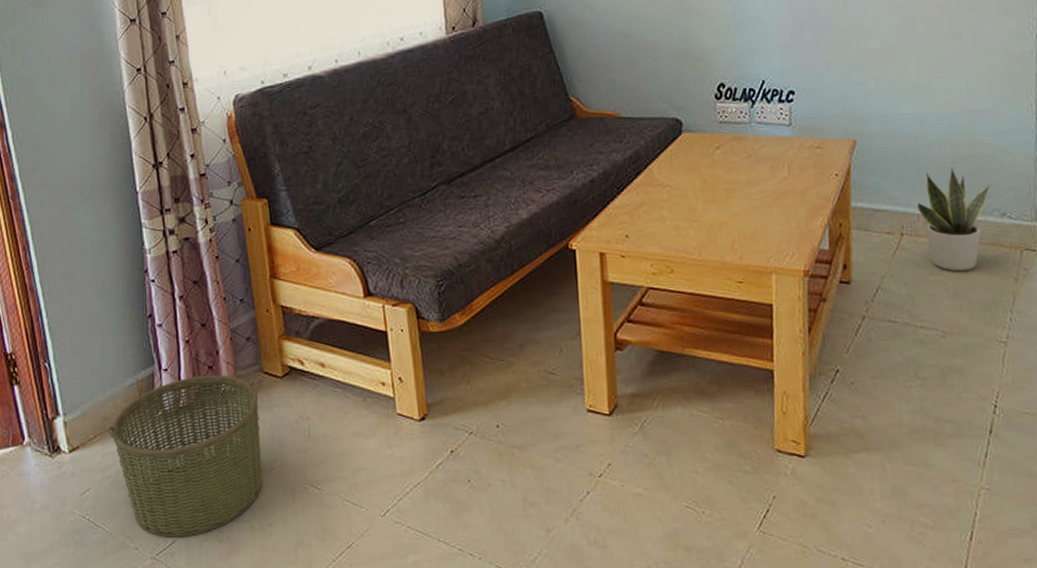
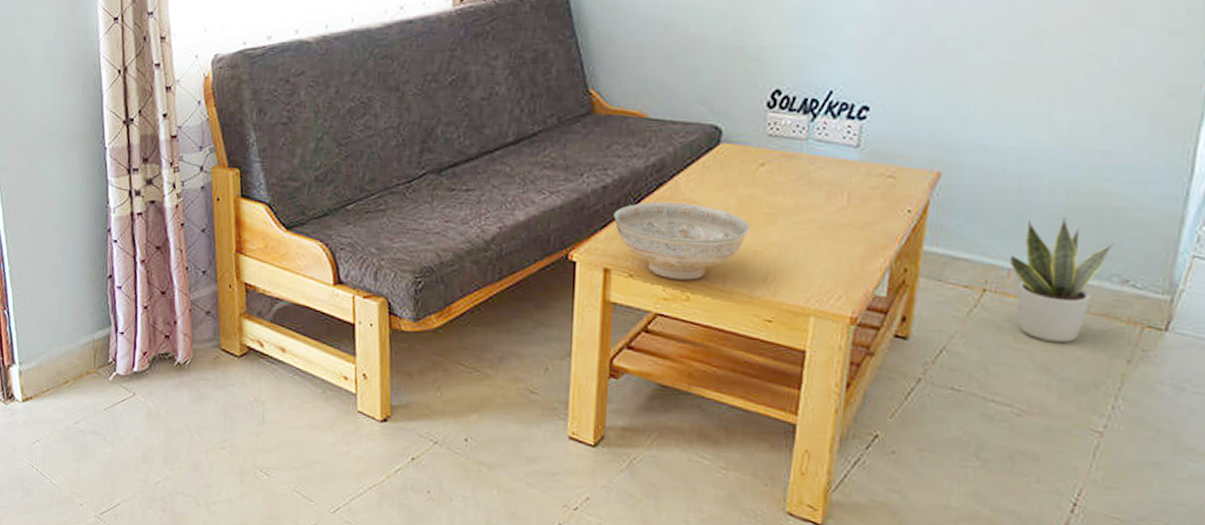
basket: present [108,374,263,537] -> none [61,343,215,502]
decorative bowl: none [602,188,715,255] -> present [614,202,750,280]

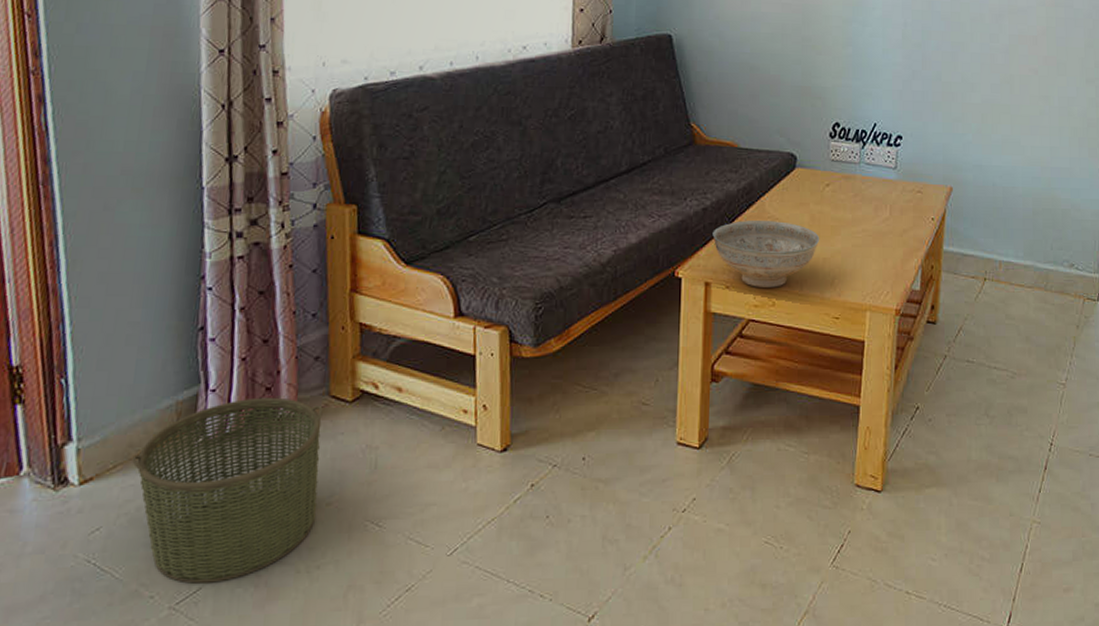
basket: none [61,343,215,502] -> present [132,397,323,584]
potted plant: present [1009,217,1114,344] -> none [1000,218,1063,317]

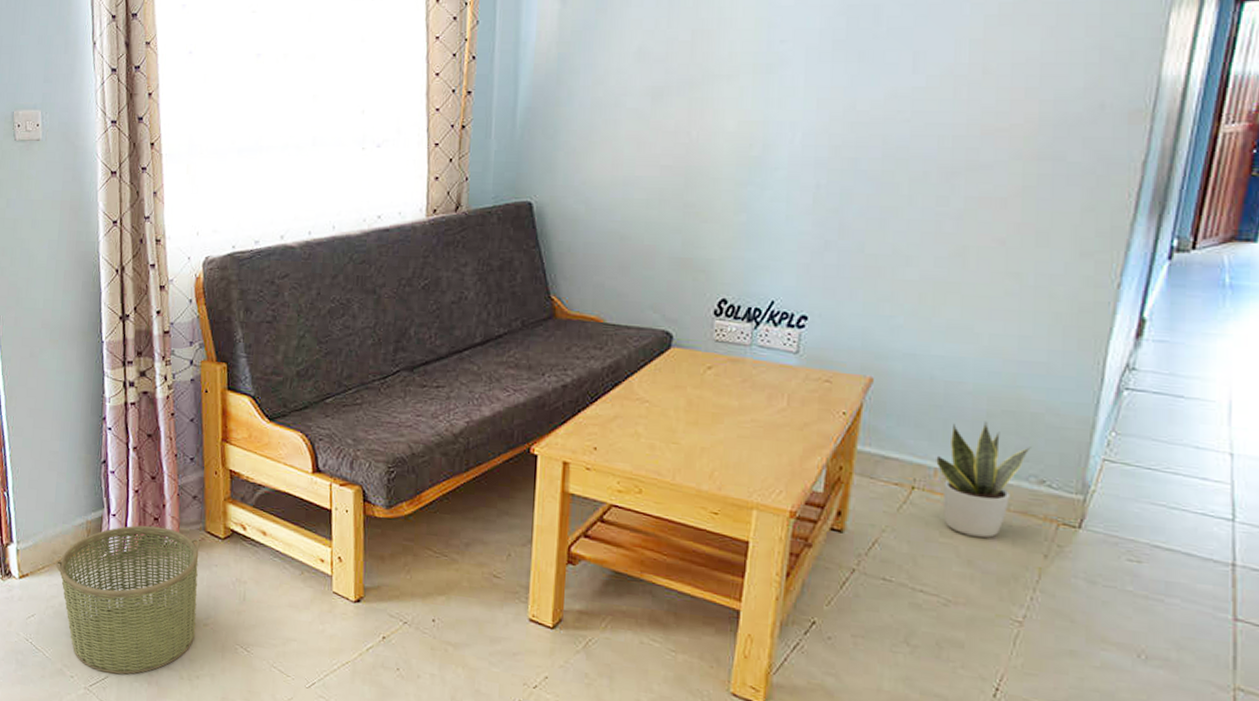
decorative bowl: present [712,220,820,288] -> none [572,400,698,474]
potted plant: none [1000,218,1063,317] -> present [936,421,1031,539]

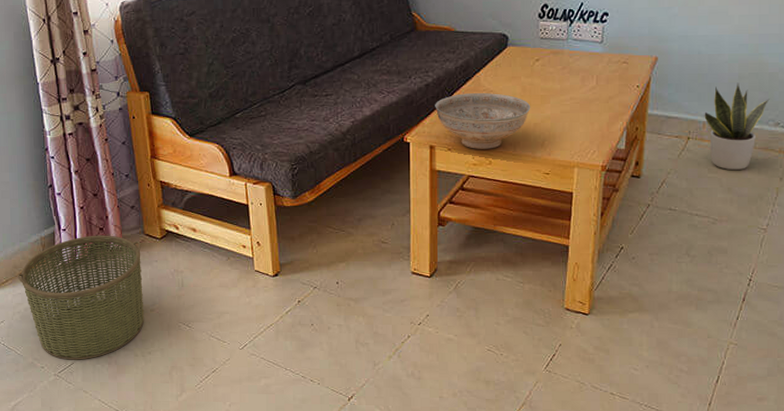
decorative bowl: none [572,400,698,474] -> present [435,93,531,149]

